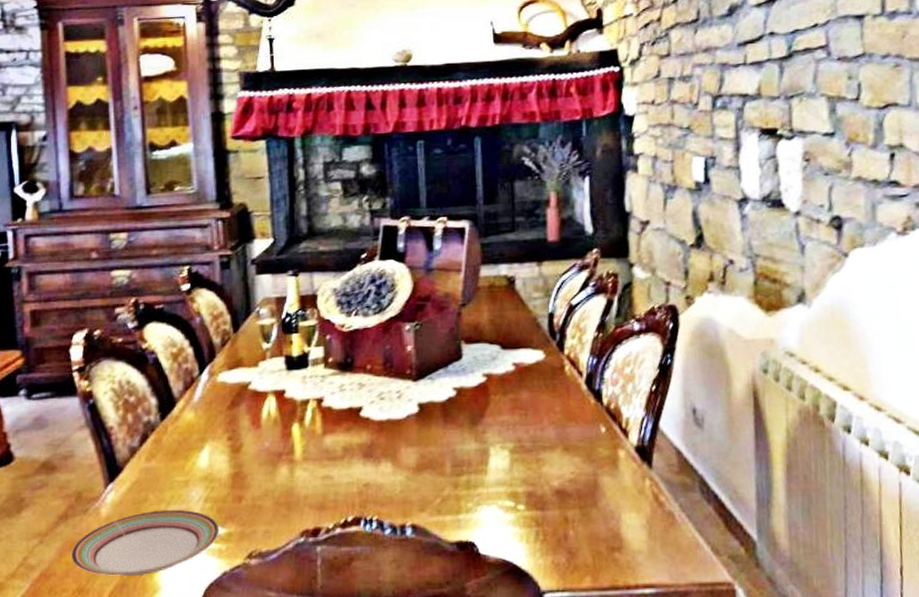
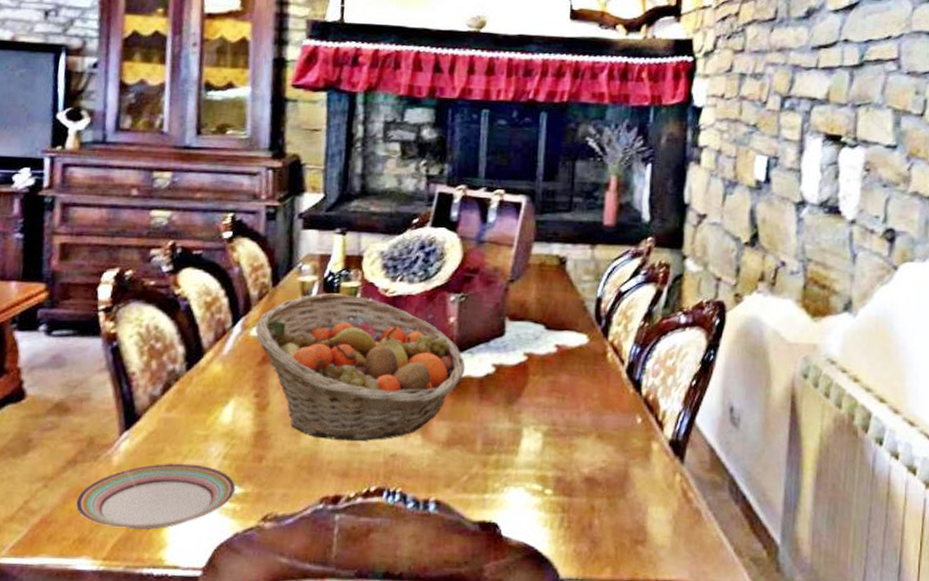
fruit basket: none [222,333,427,475] -> present [256,293,466,442]

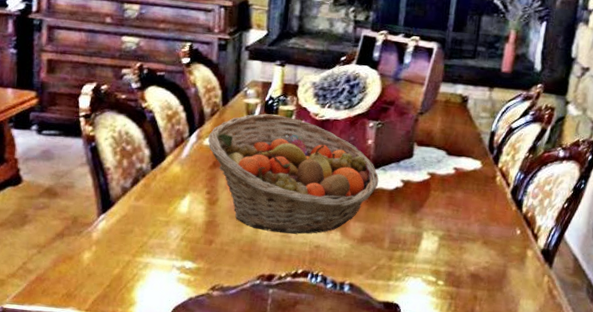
plate: present [75,463,236,530] -> none [63,241,191,291]

